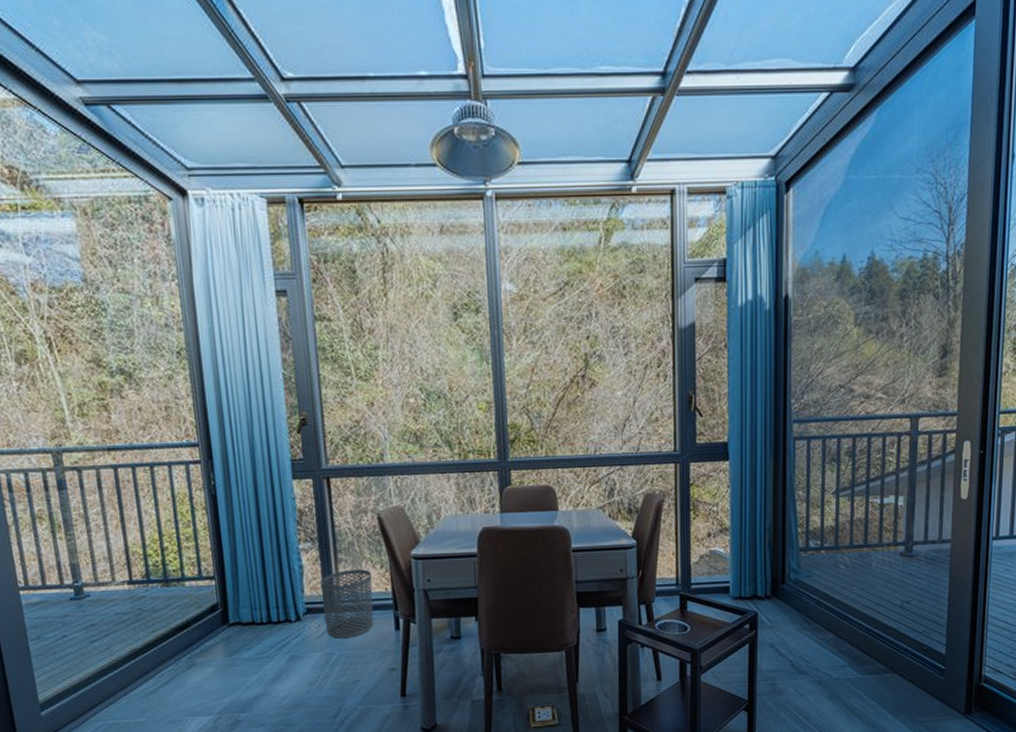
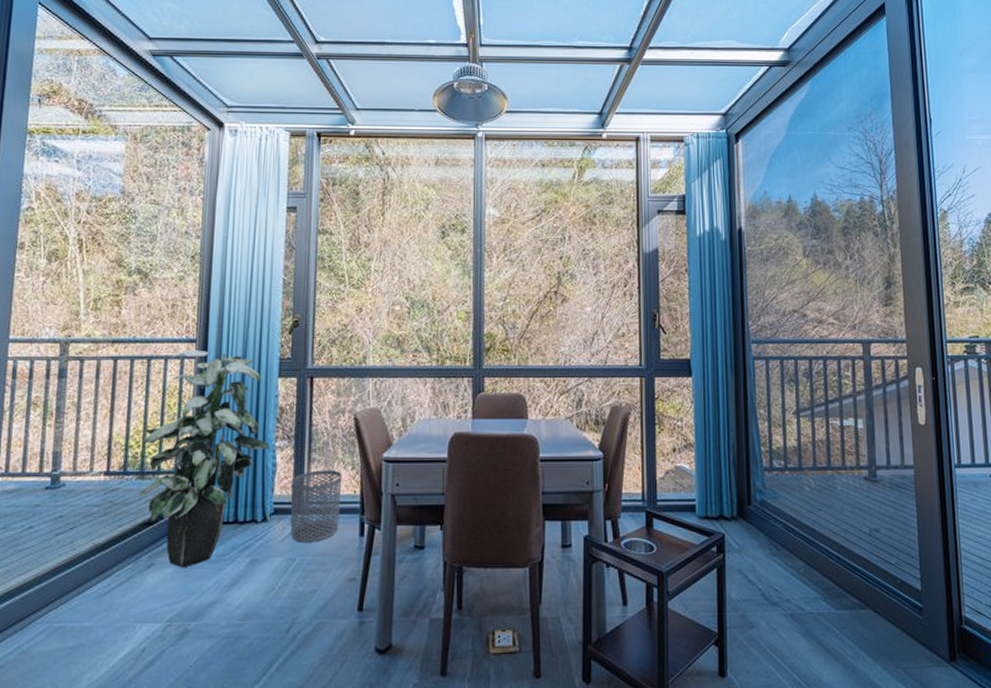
indoor plant: none [159,454,294,667] -> present [140,349,270,568]

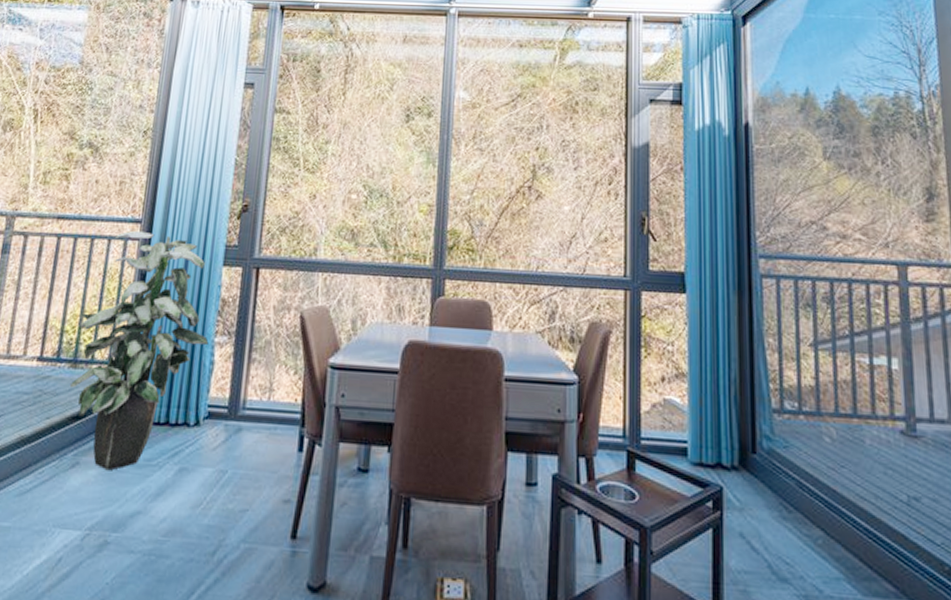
waste bin: present [290,470,342,543] -> none [224,372,283,455]

